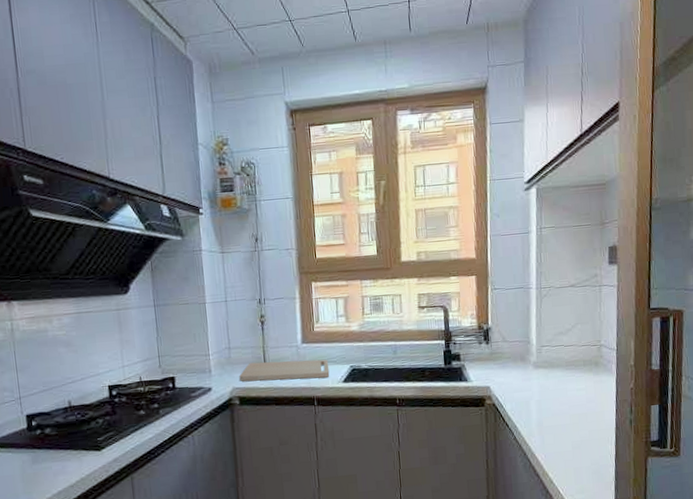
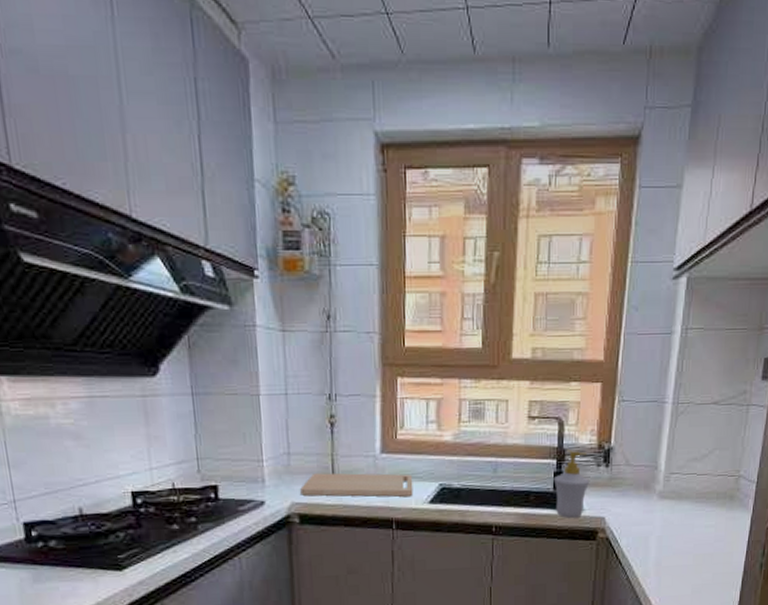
soap bottle: none [444,331,474,390] -> present [553,449,589,519]

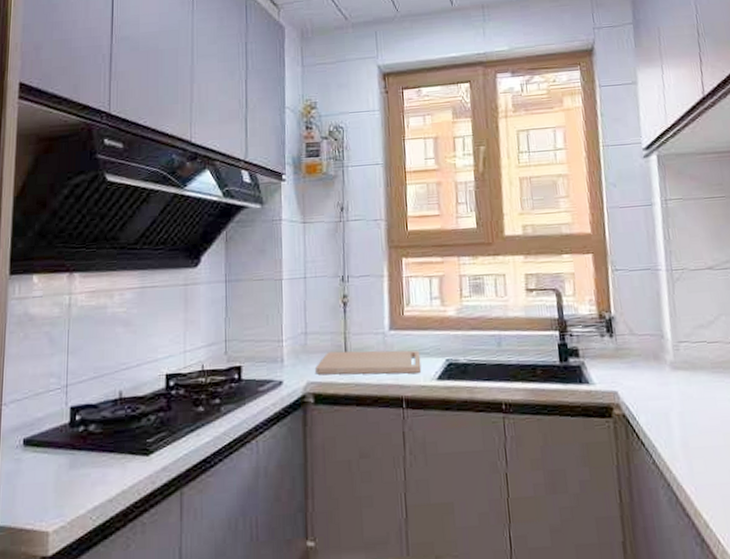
soap bottle: present [553,449,589,519] -> none [558,319,596,395]

